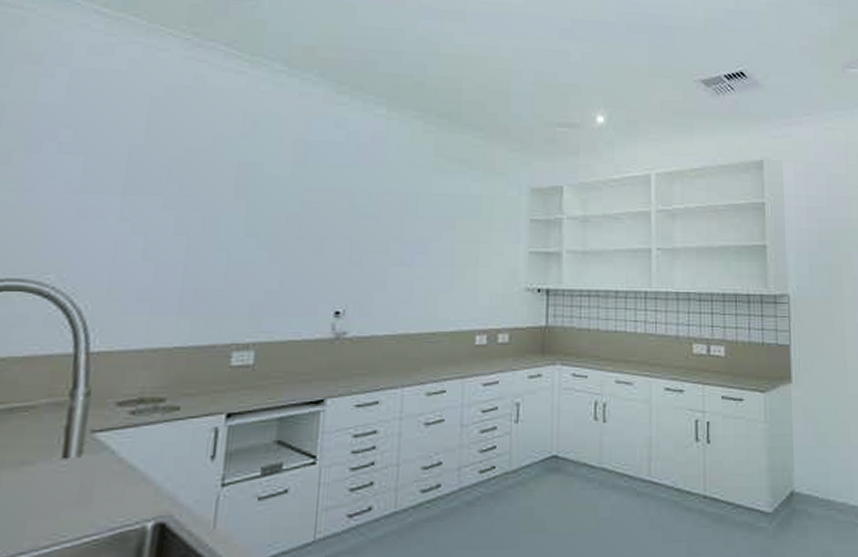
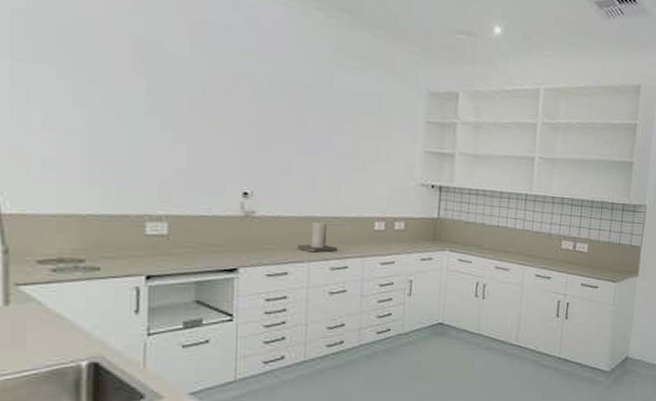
paper towel roll: none [391,339,434,376] -> present [298,221,337,253]

